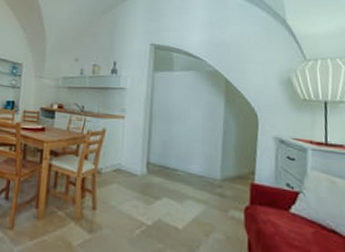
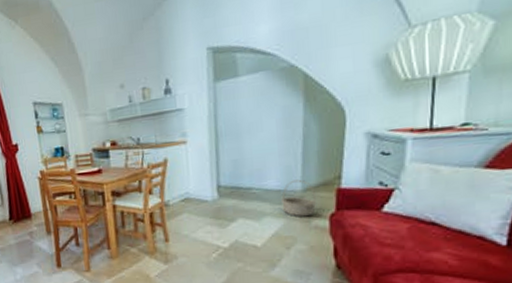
basket: none [203,168,234,206] -> present [281,179,317,217]

